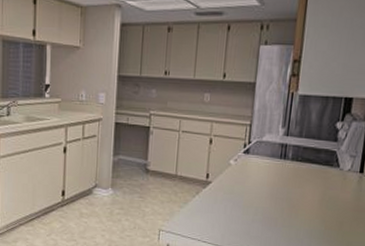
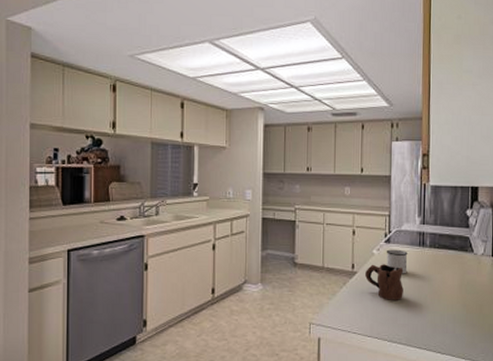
mug: none [220,174,261,212] -> present [365,264,404,300]
mug: none [243,160,267,186] -> present [386,249,408,274]

